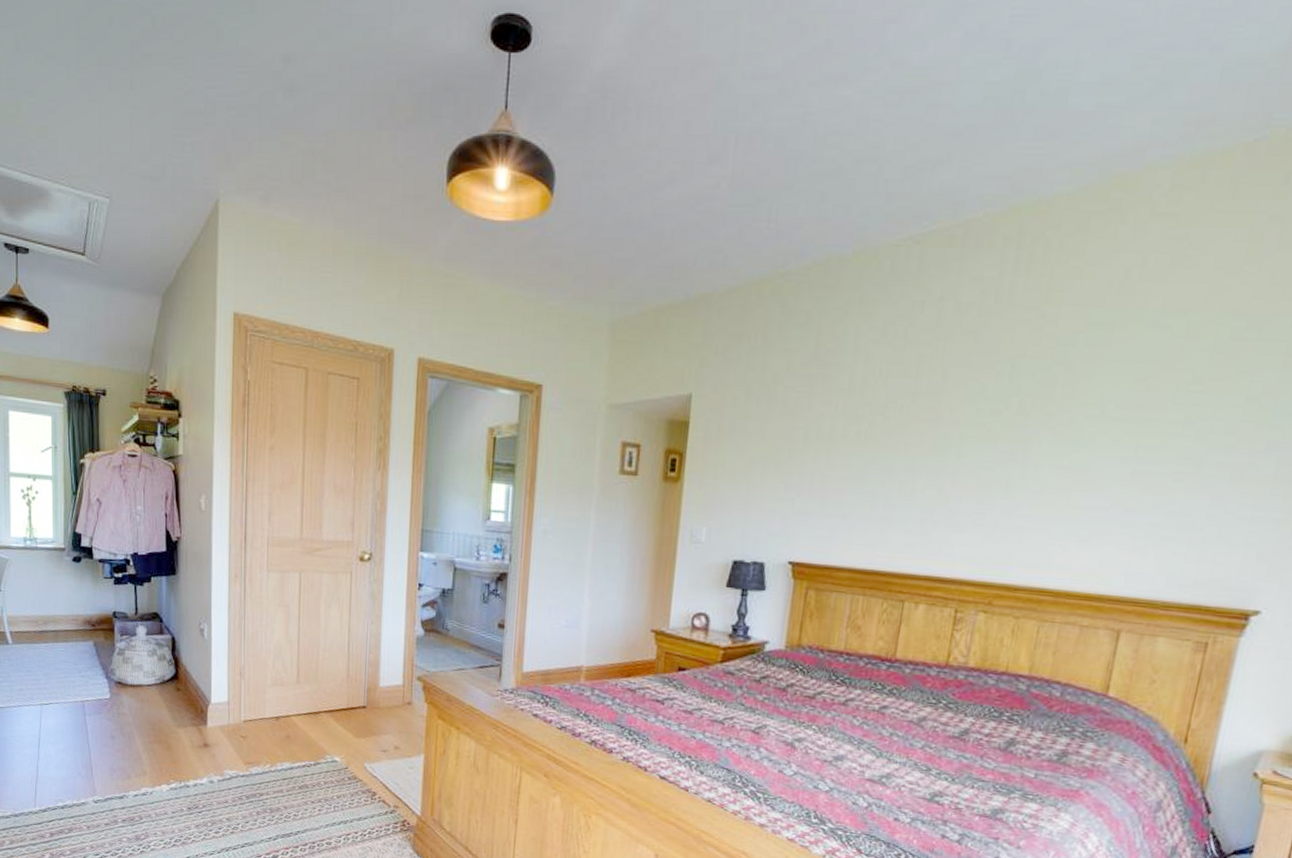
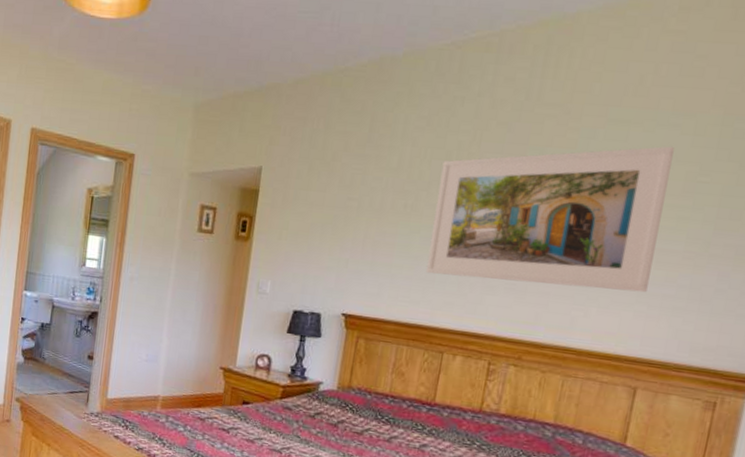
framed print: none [882,351,1164,522] -> present [425,146,674,293]

